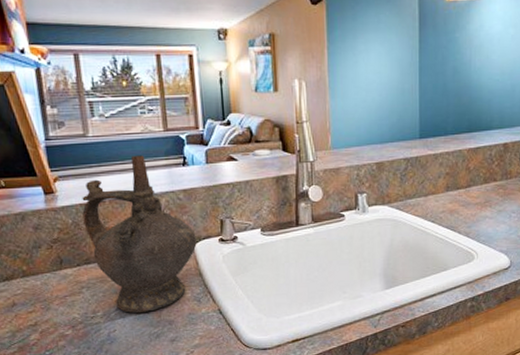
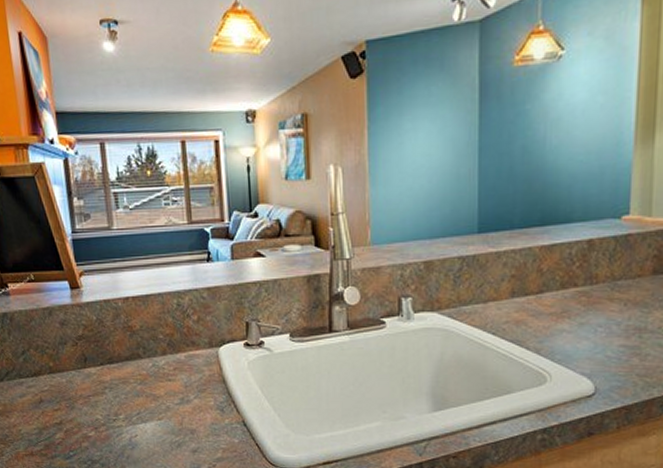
ceremonial vessel: present [82,155,197,314] -> none [106,250,221,419]

